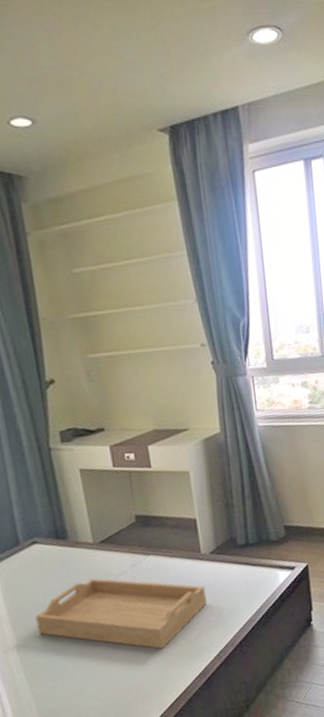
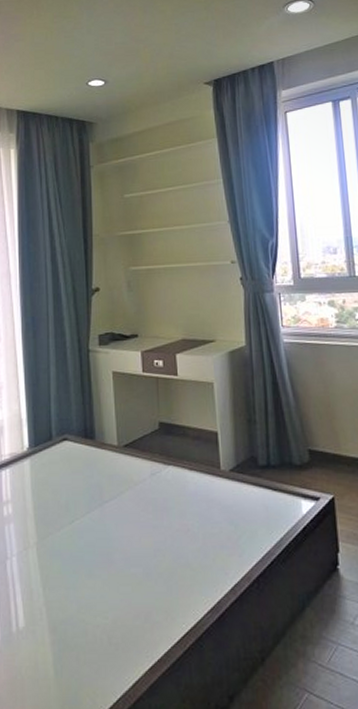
serving tray: present [35,577,207,650] -> none [57,482,224,572]

